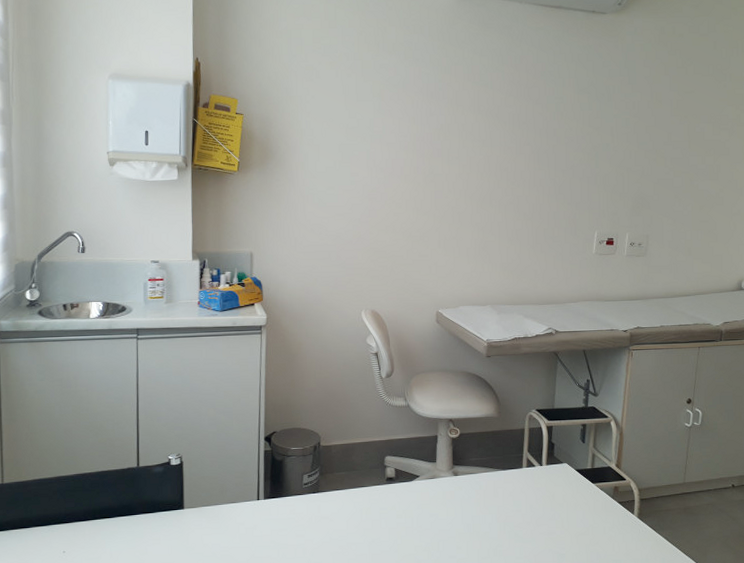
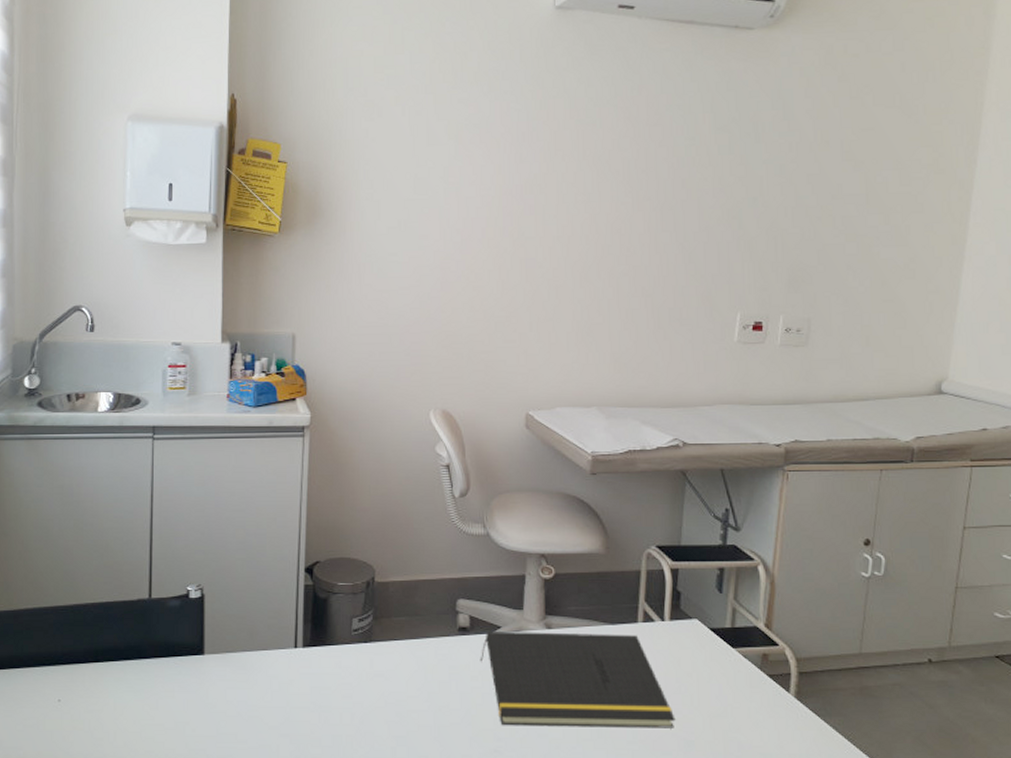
notepad: none [403,477,551,551] -> present [480,632,676,729]

